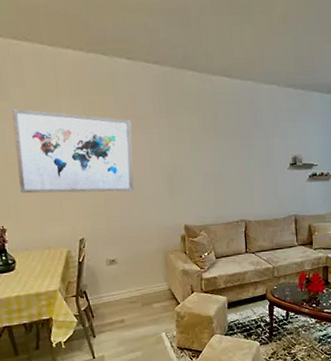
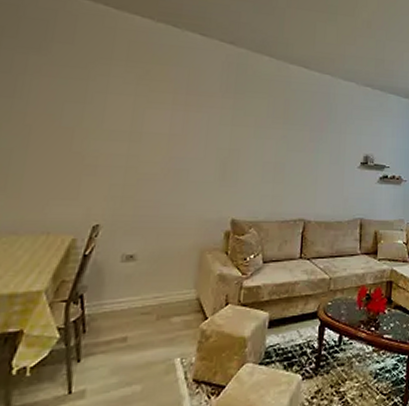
wall art: present [11,108,134,194] -> none [28,64,191,174]

